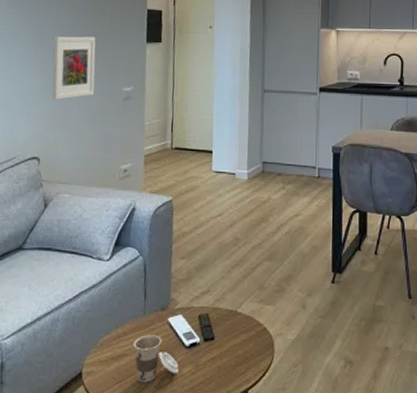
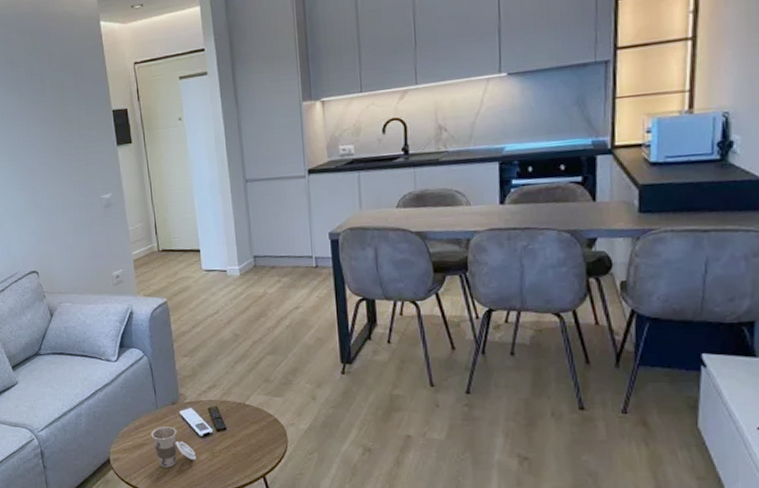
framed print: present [51,36,96,100] -> none [28,147,76,215]

